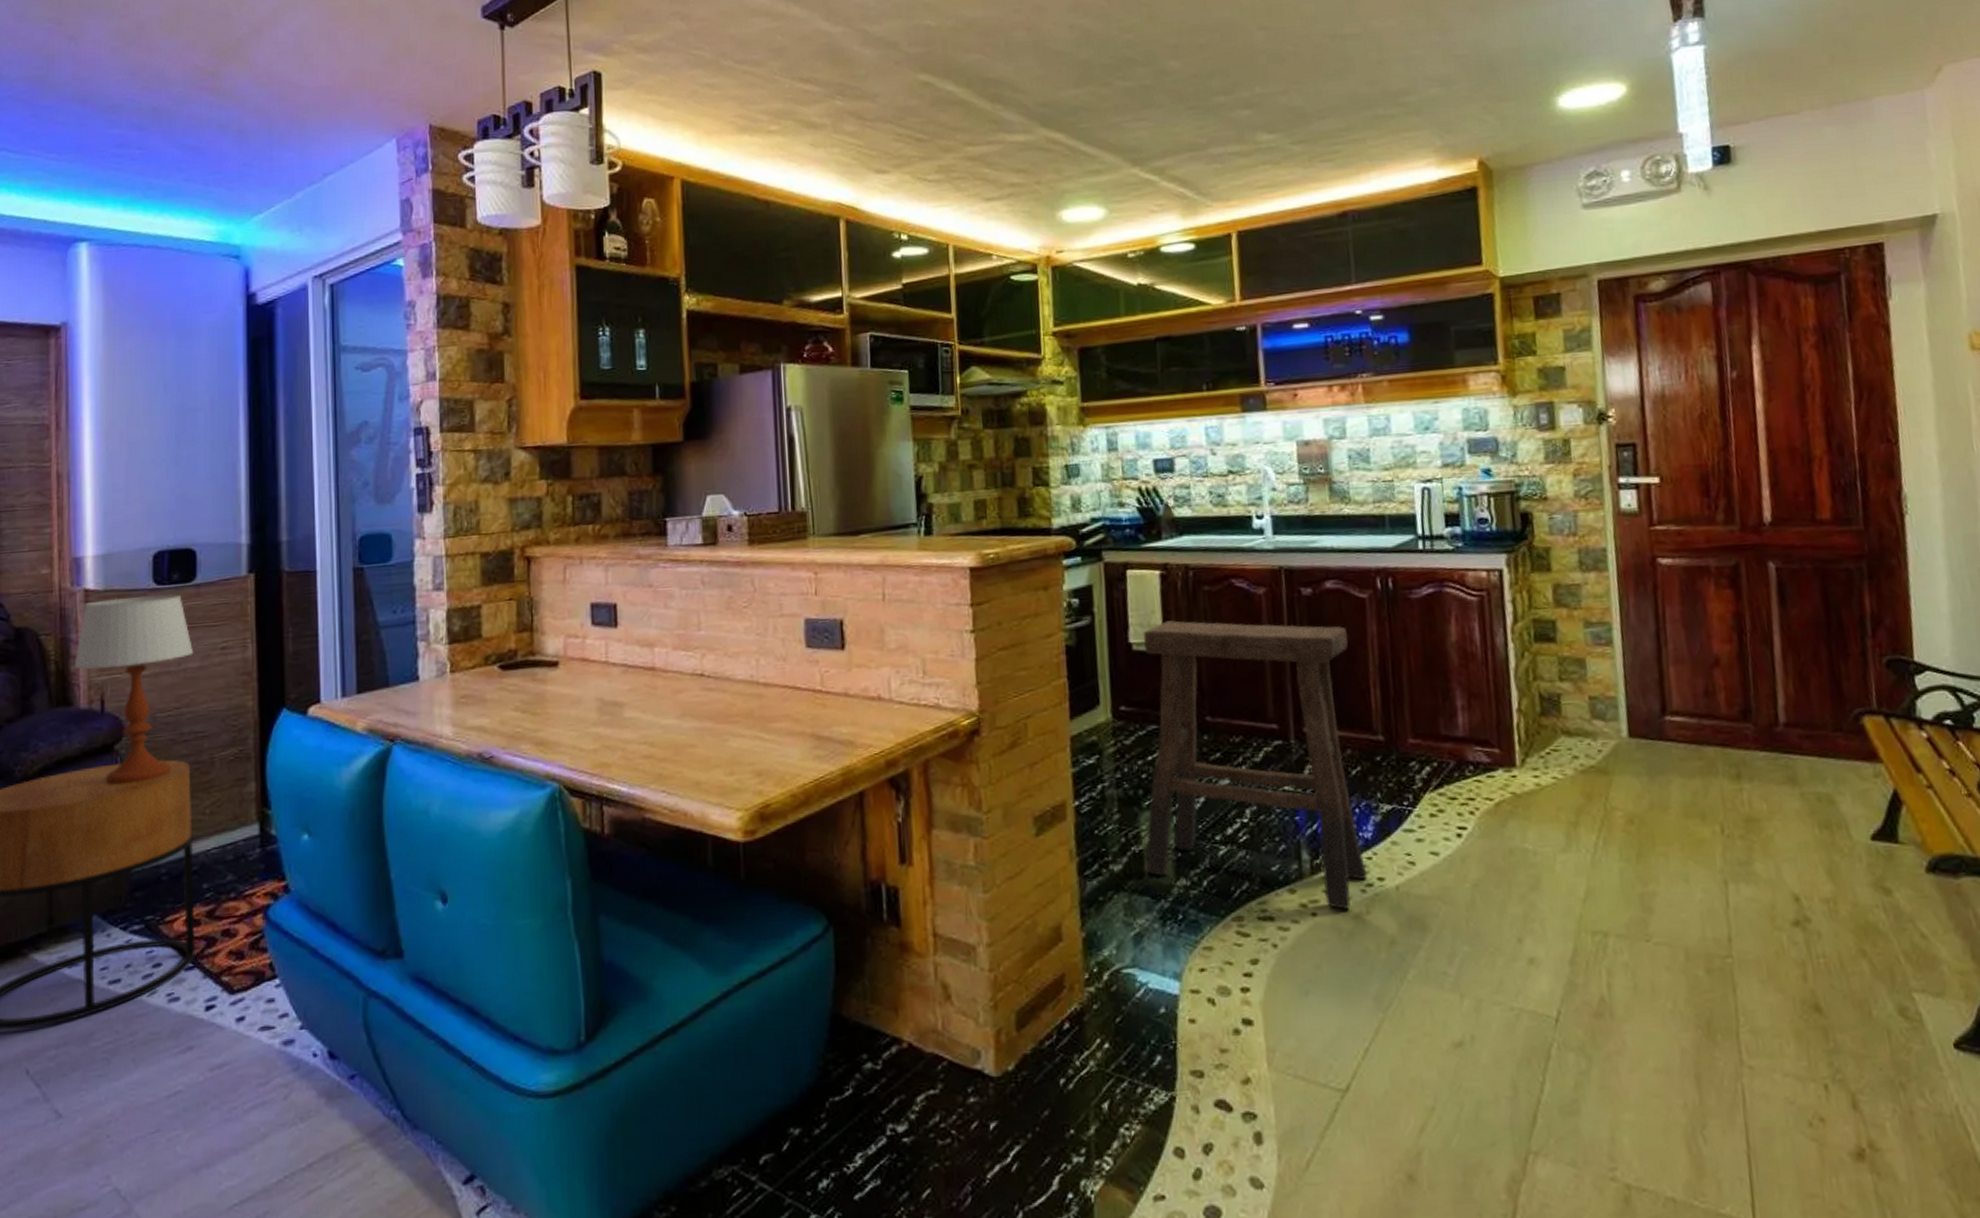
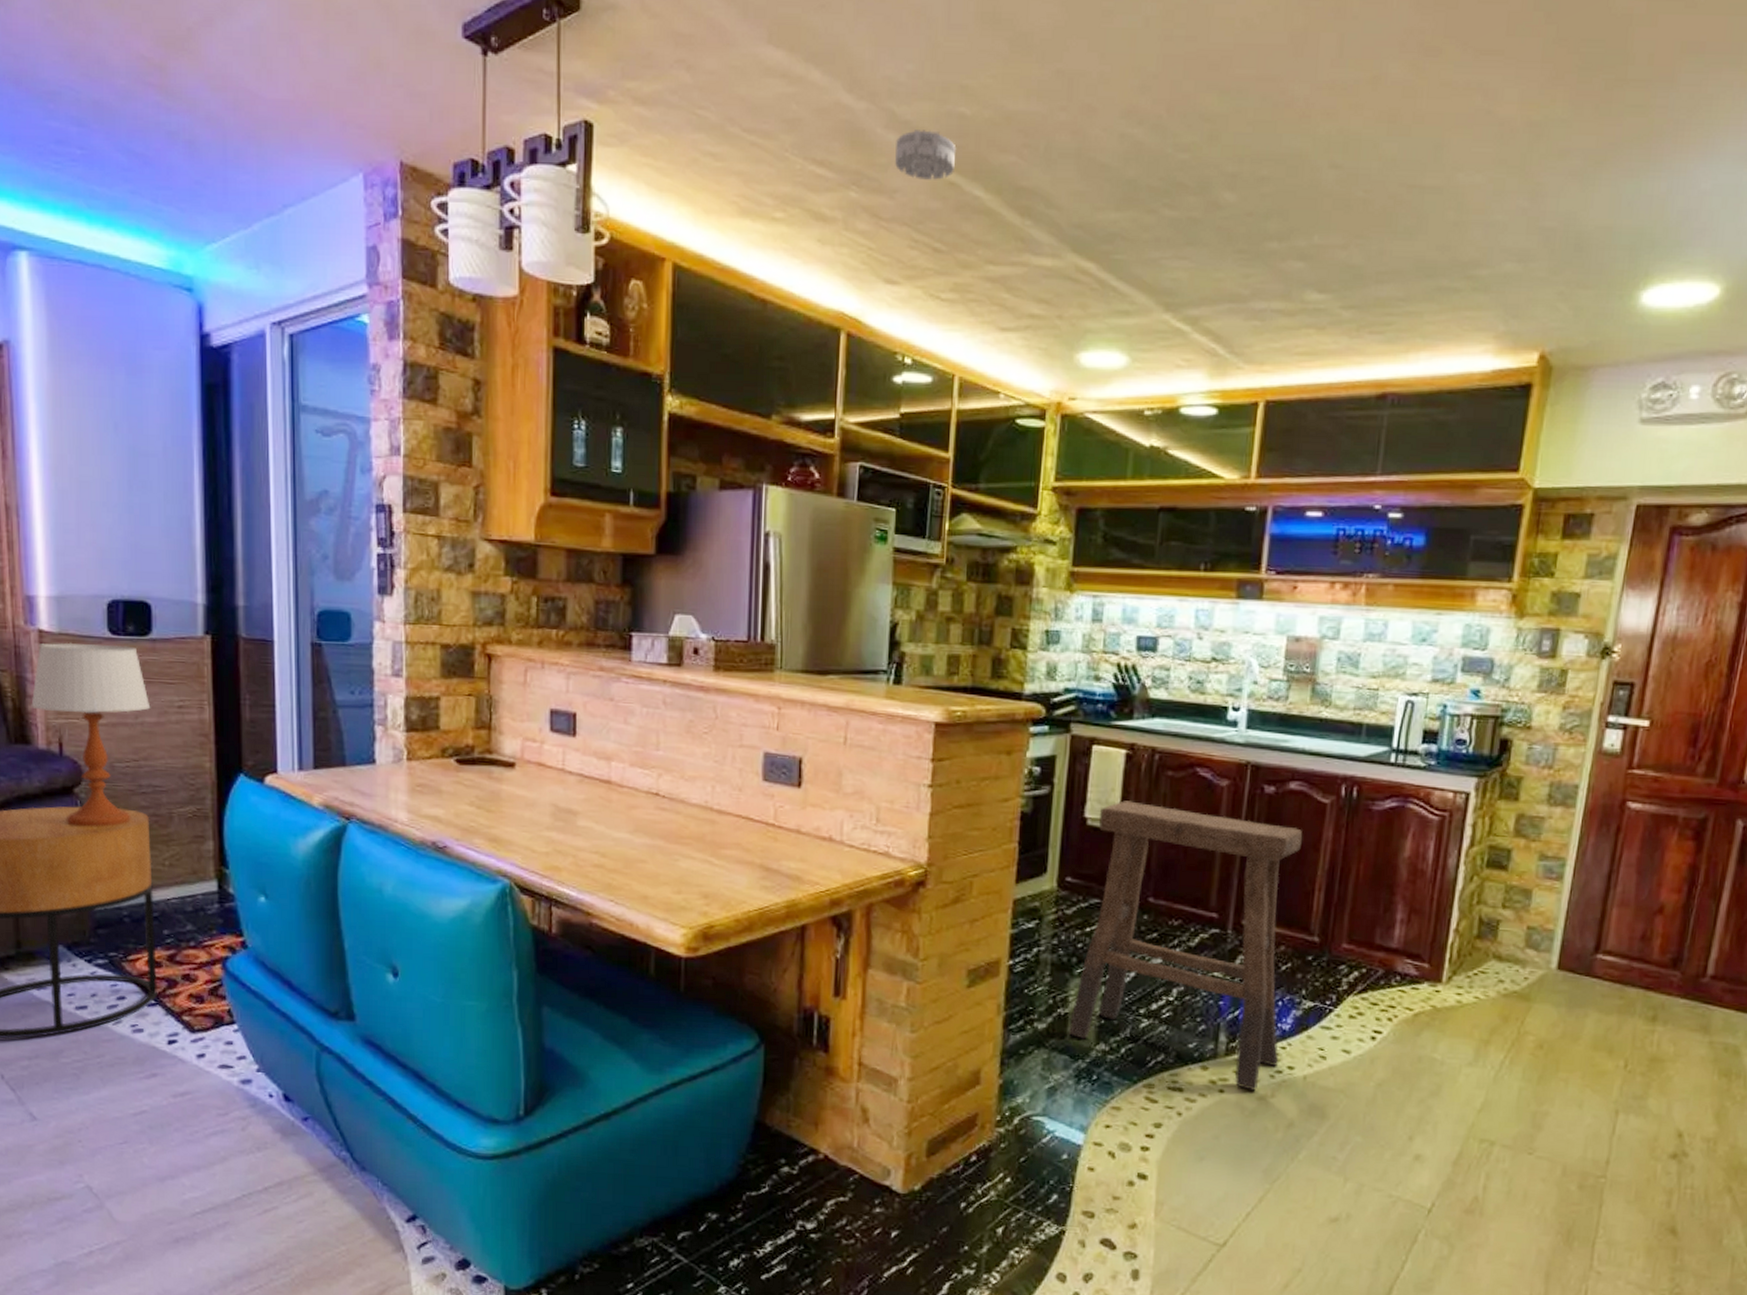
smoke detector: none [872,42,927,84] -> present [895,130,957,180]

